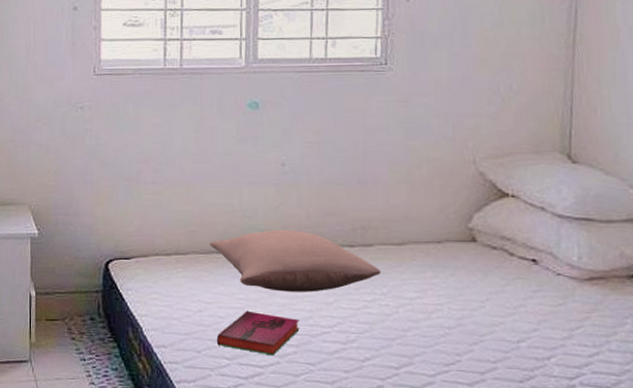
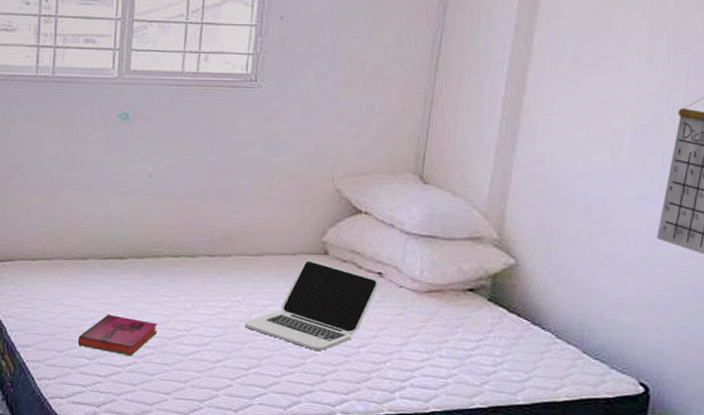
pillow: present [209,230,381,292] -> none [74,238,237,298]
laptop: none [392,247,534,346] -> present [244,259,379,350]

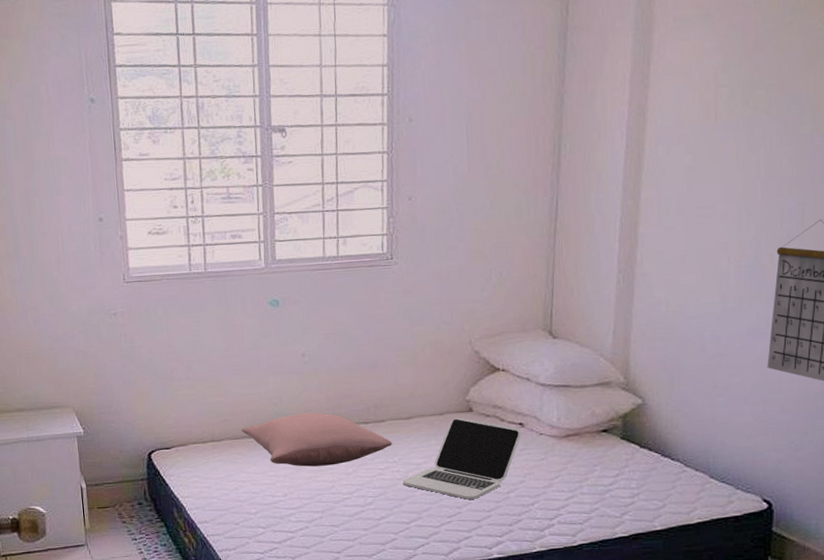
pillow: none [74,238,237,298] -> present [241,412,392,467]
hardback book: present [77,314,158,356] -> none [252,485,324,522]

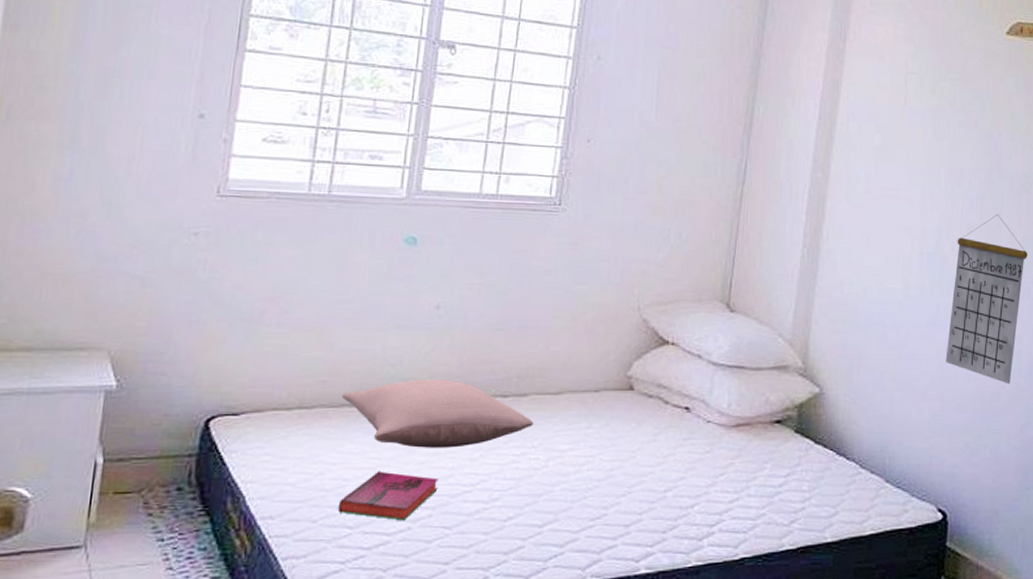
hardback book: none [252,485,324,522] -> present [337,471,439,521]
laptop: present [402,417,521,500] -> none [540,396,686,498]

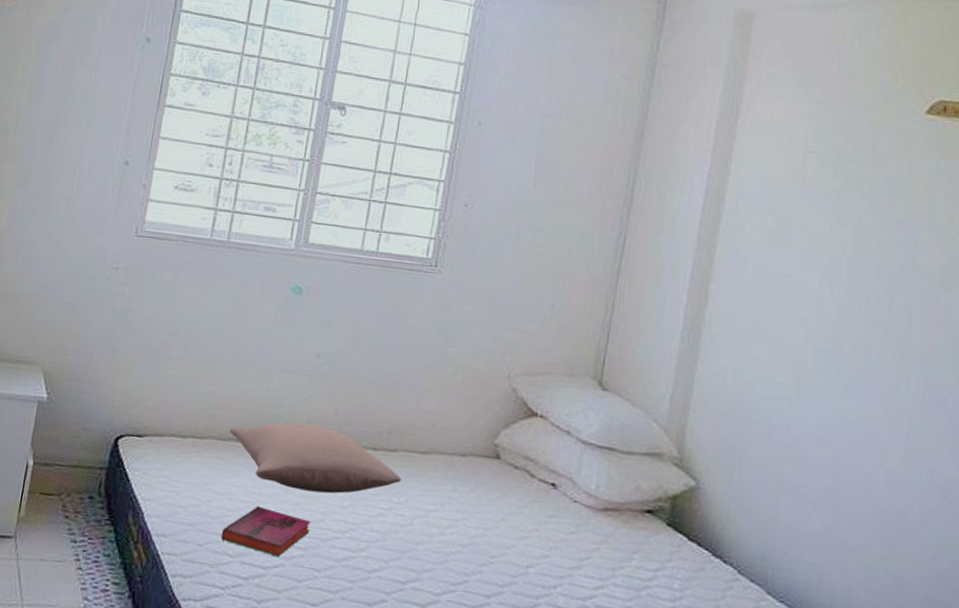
calendar: present [945,213,1028,384] -> none [841,312,945,506]

